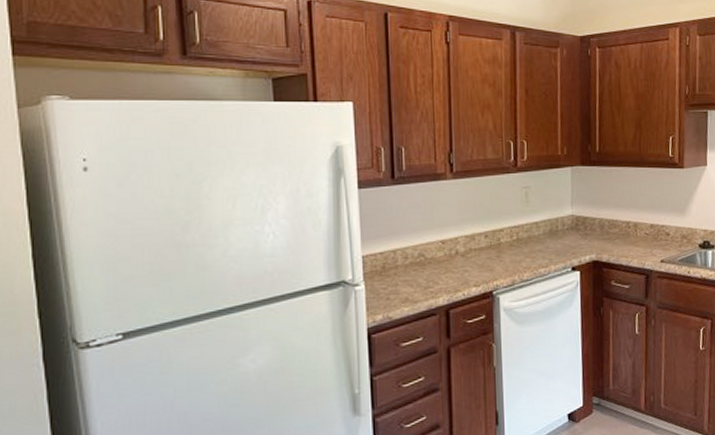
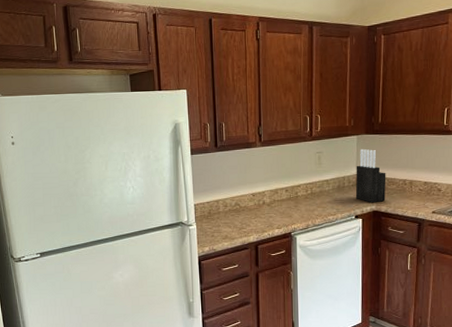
knife block: none [571,183,607,251] -> present [355,148,386,203]

